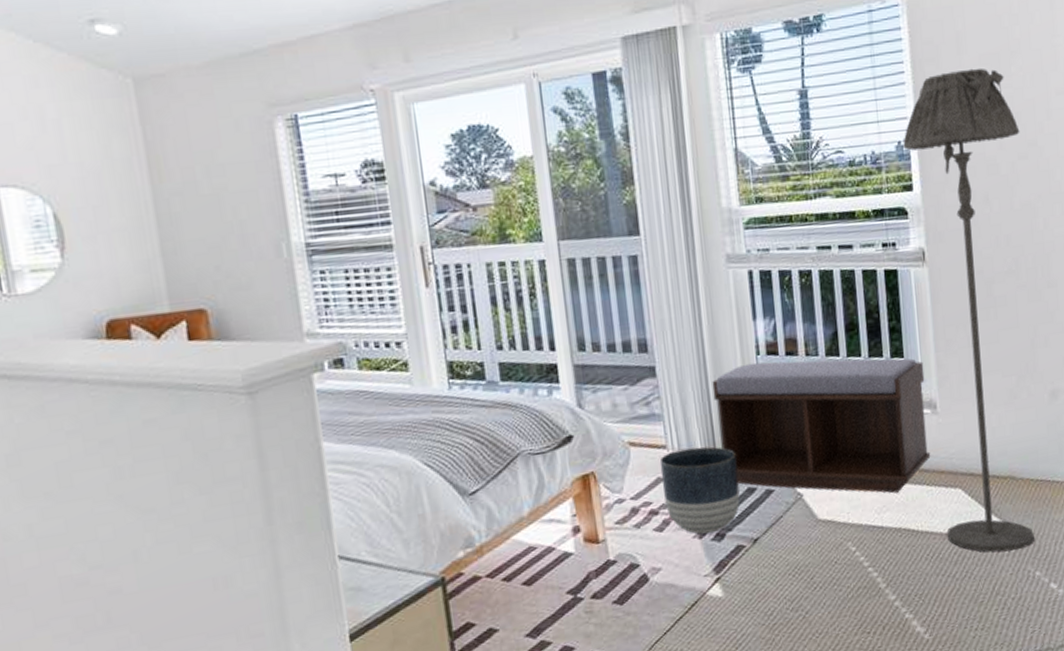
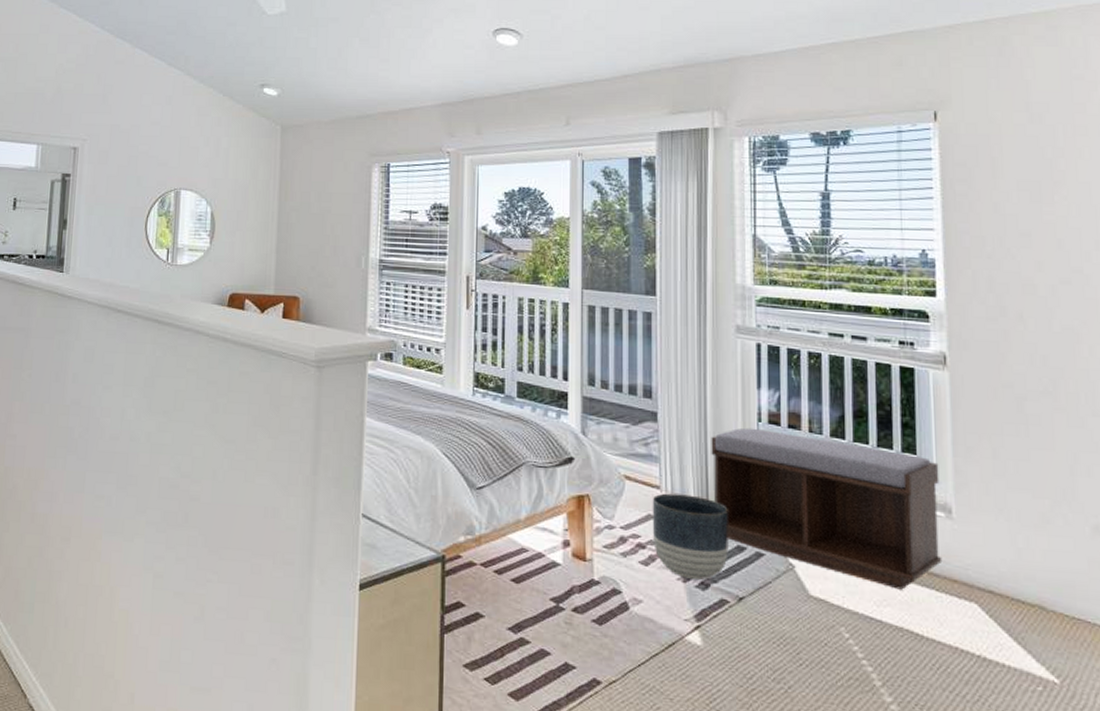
floor lamp: present [903,67,1035,552] -> none [928,192,1069,690]

